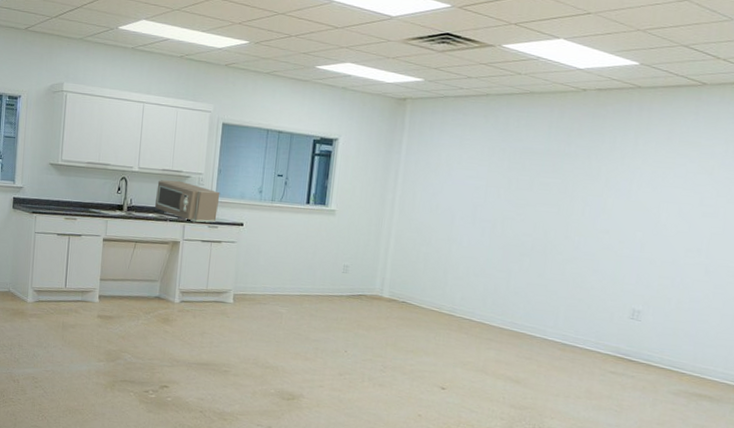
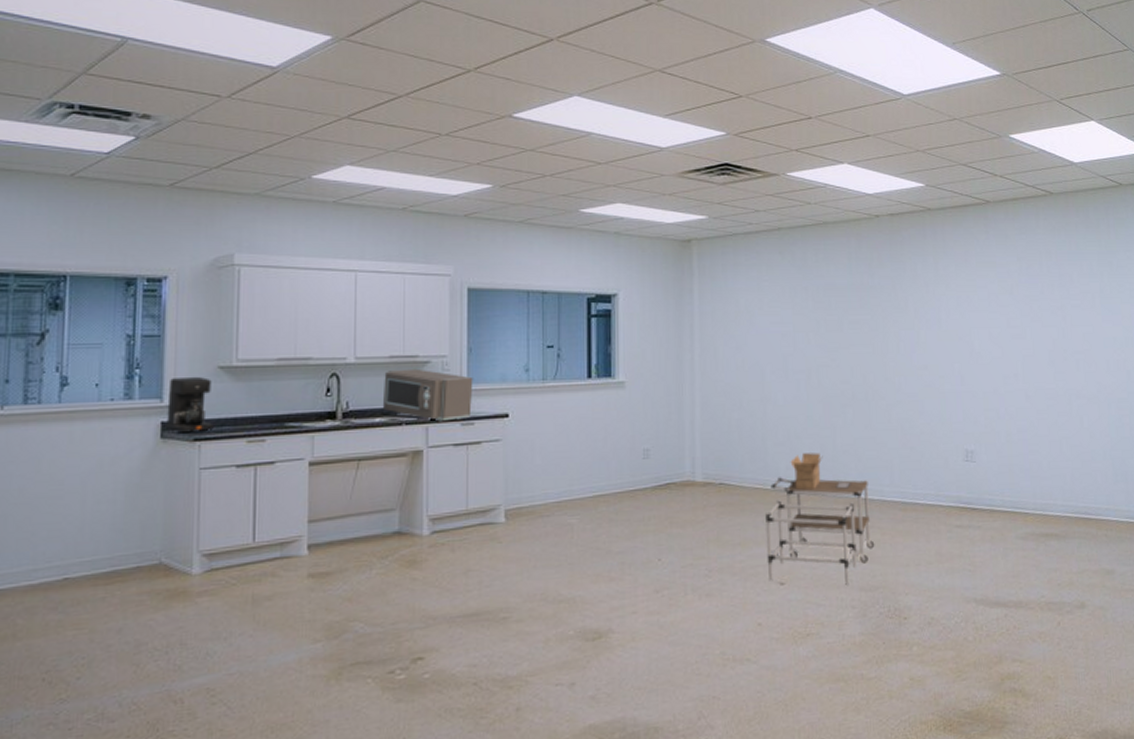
coffee maker: none [15,168,45,207] -> present [164,376,214,433]
utility cart: none [433,289,534,401] -> present [765,452,875,585]

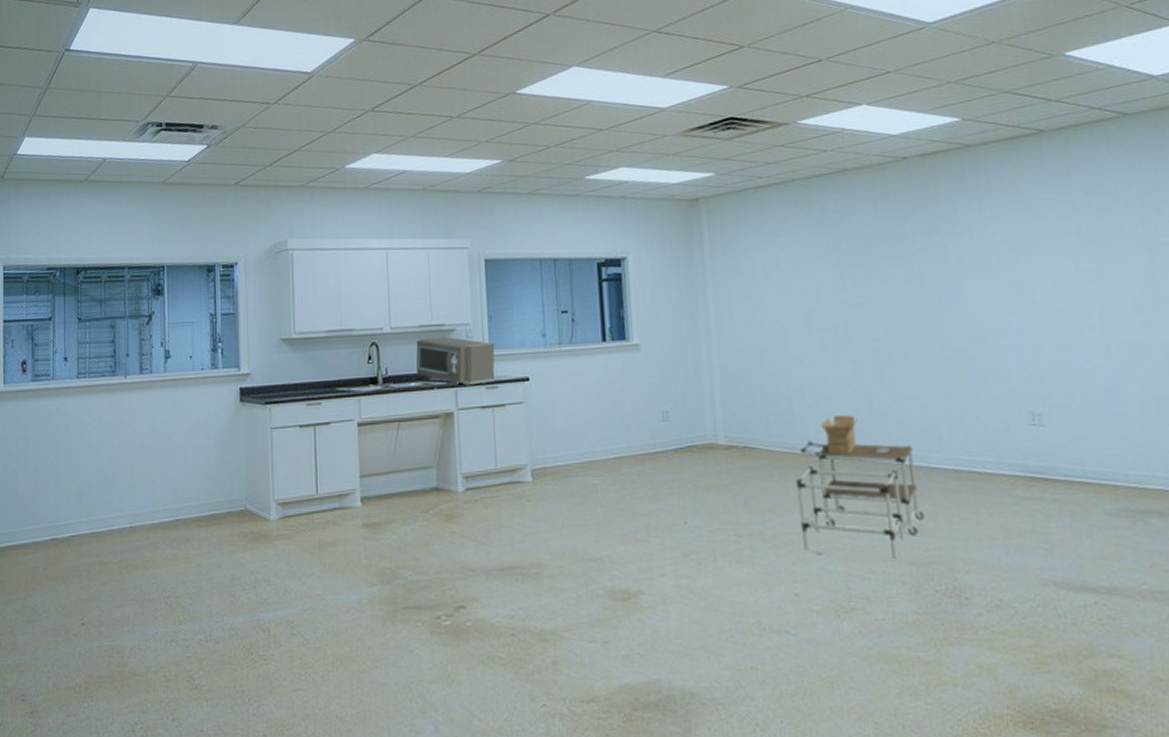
coffee maker: present [164,376,214,433] -> none [242,348,280,398]

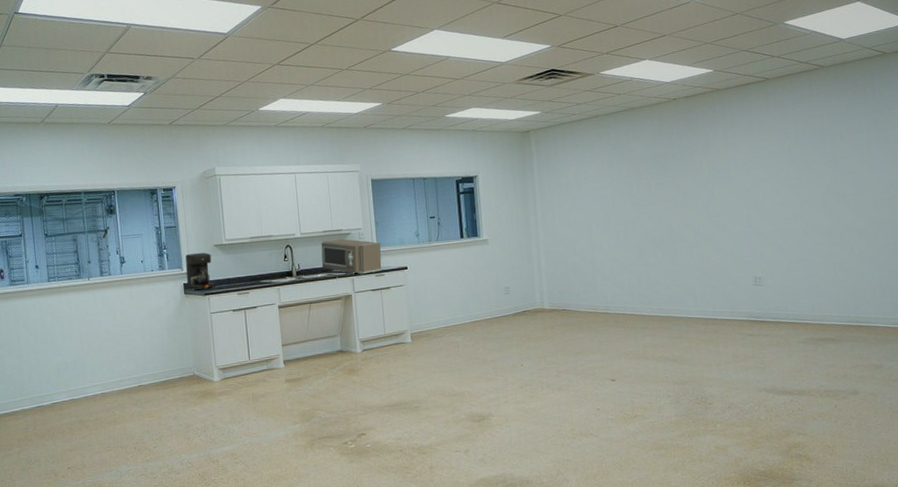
coffee maker: none [242,348,280,398] -> present [185,252,216,290]
utility cart: present [796,415,925,558] -> none [598,284,684,380]

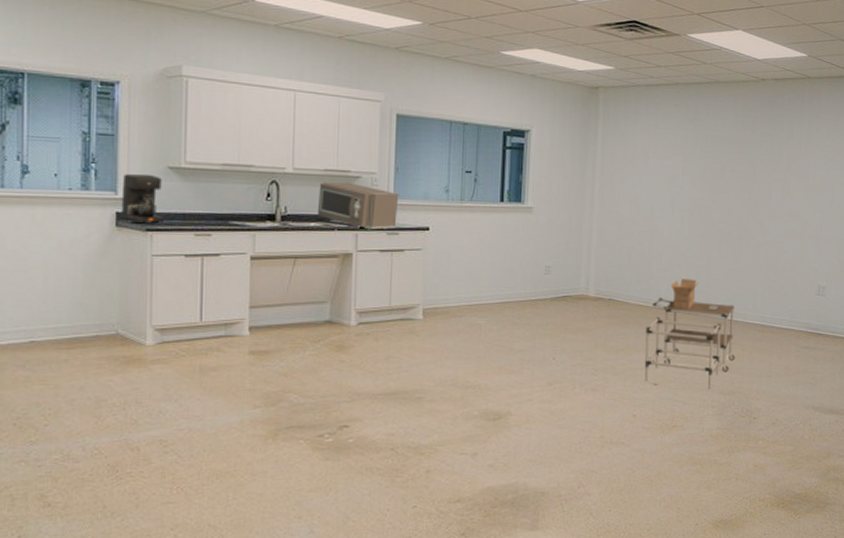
utility cart: none [598,284,684,380] -> present [644,279,736,389]

